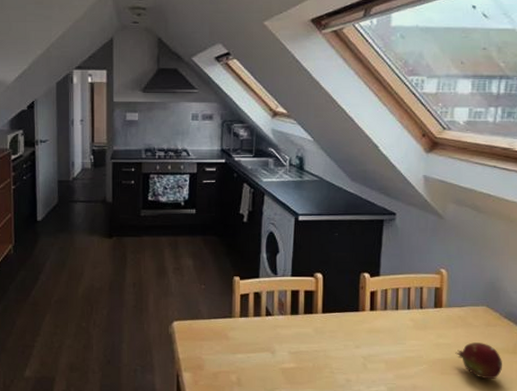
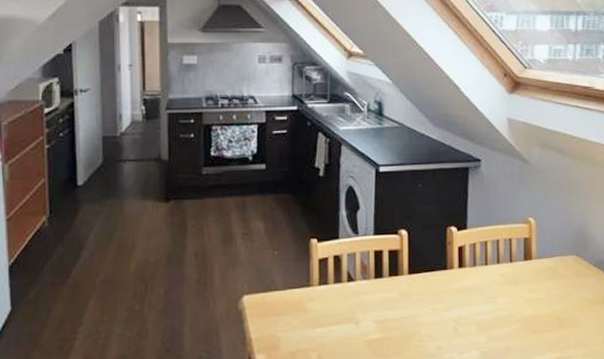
fruit: present [455,342,502,380] -> none [547,295,594,334]

